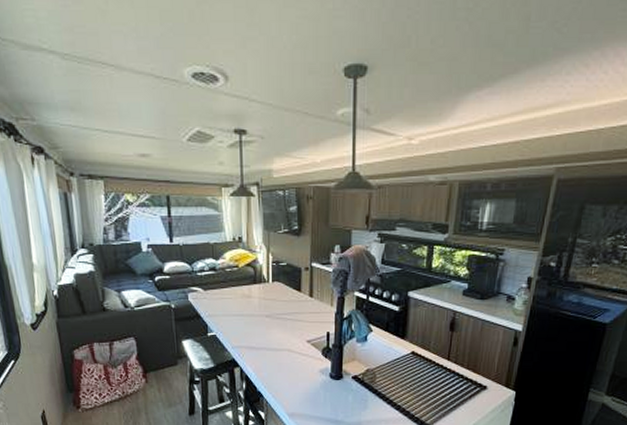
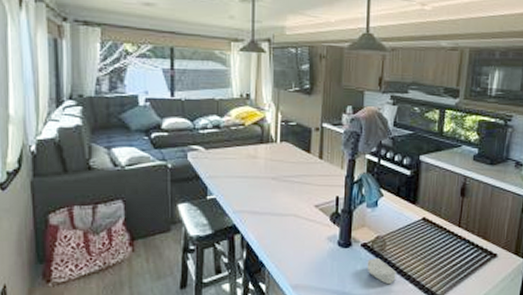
soap bar: none [358,389,386,414] -> present [367,257,396,285]

